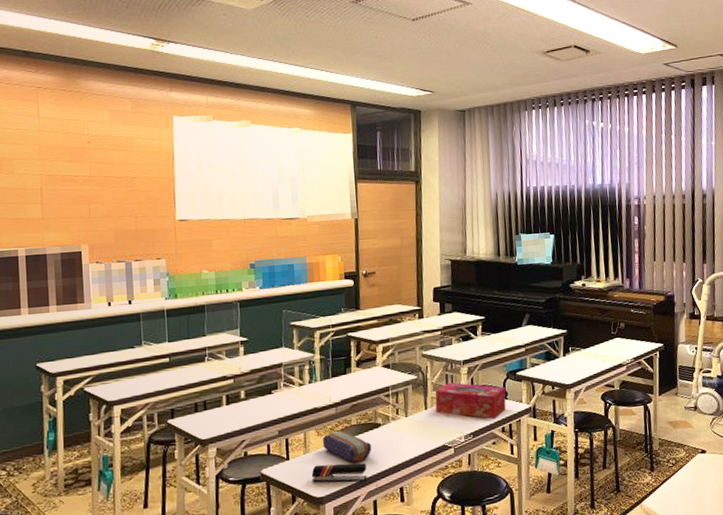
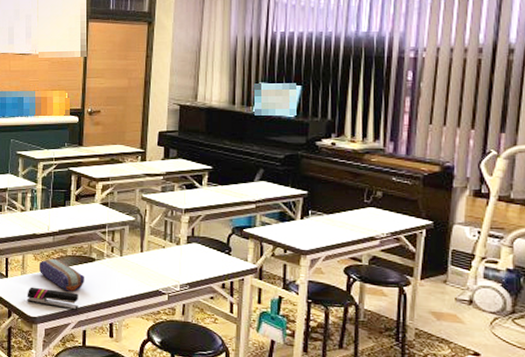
tissue box: present [435,382,506,420] -> none [152,229,230,274]

